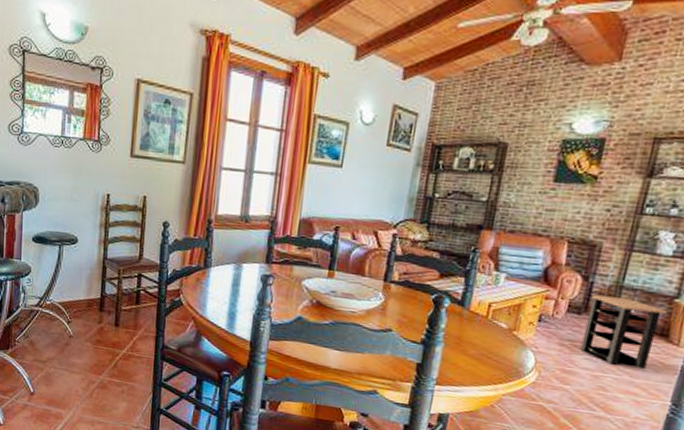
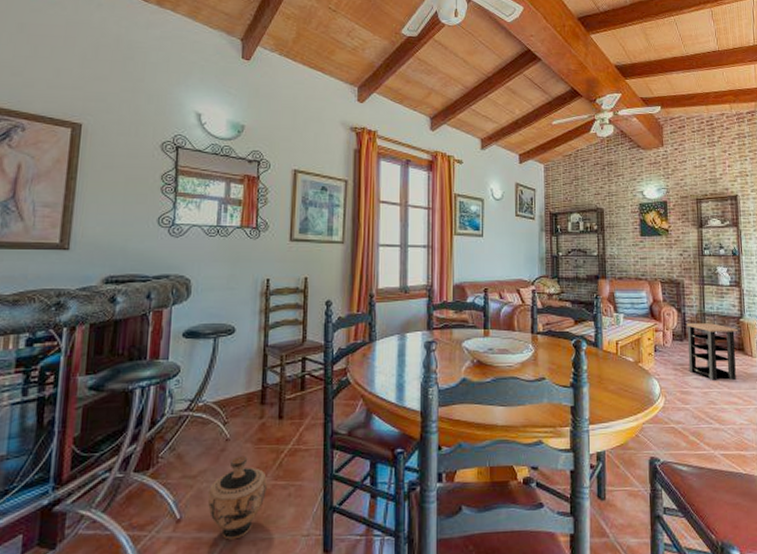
ceramic jug: none [54,351,104,418] -> present [207,456,267,540]

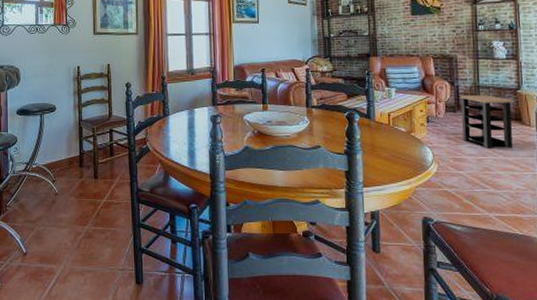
ceramic jug: present [207,456,267,540] -> none [44,206,89,270]

